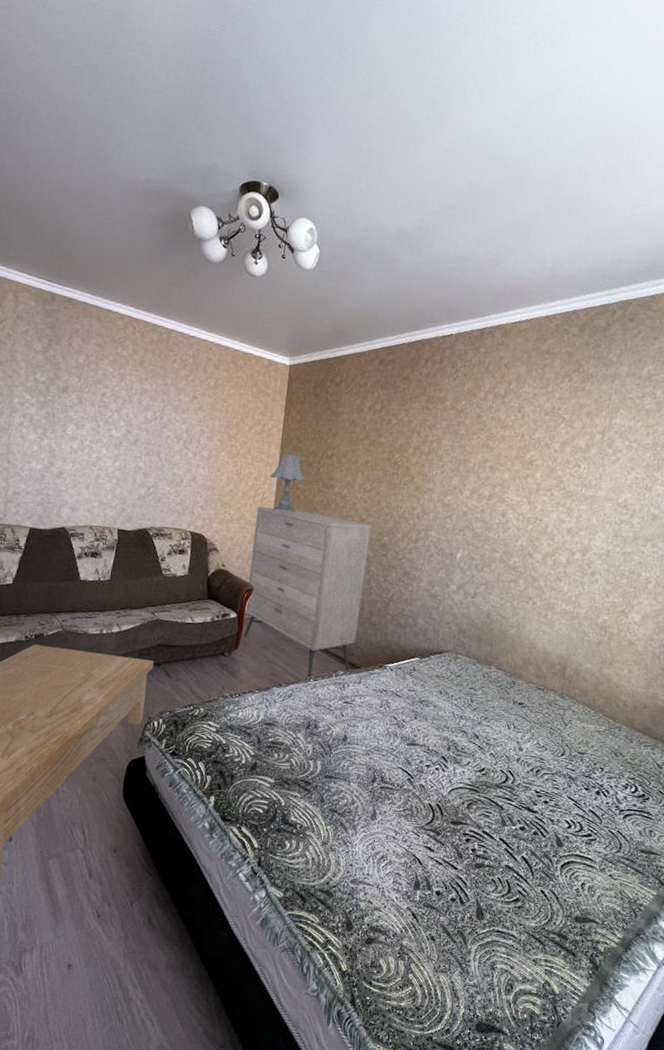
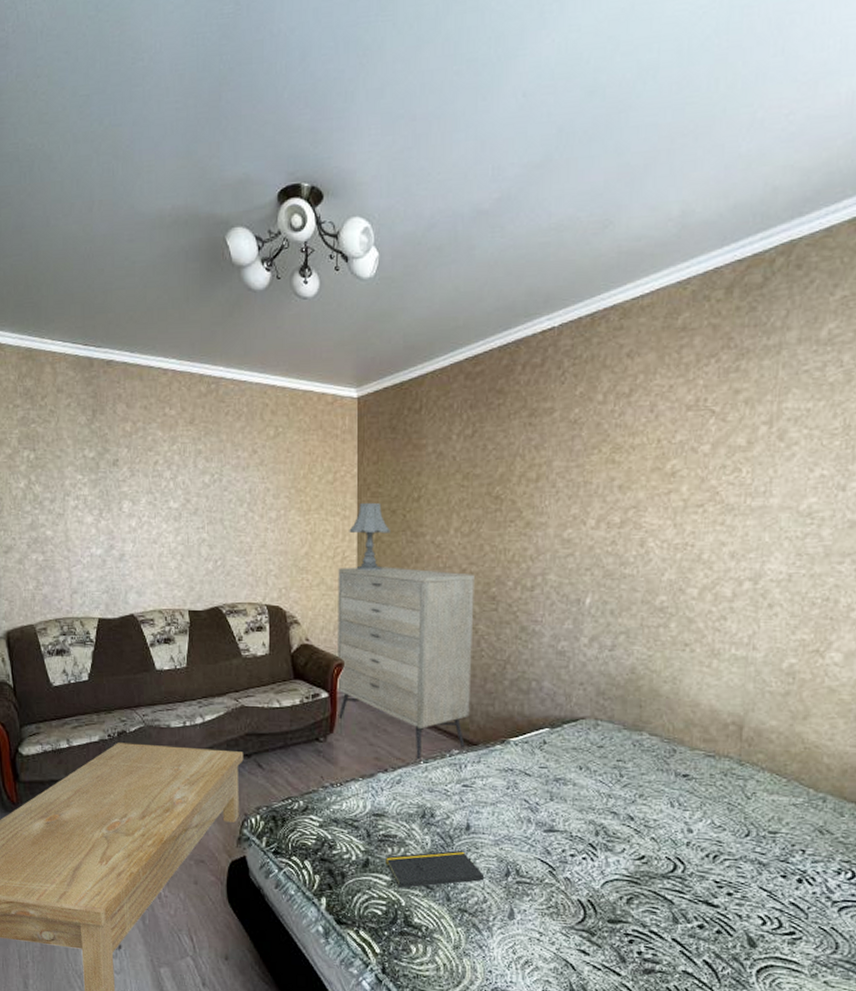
notepad: none [271,758,355,793] -> present [386,850,486,890]

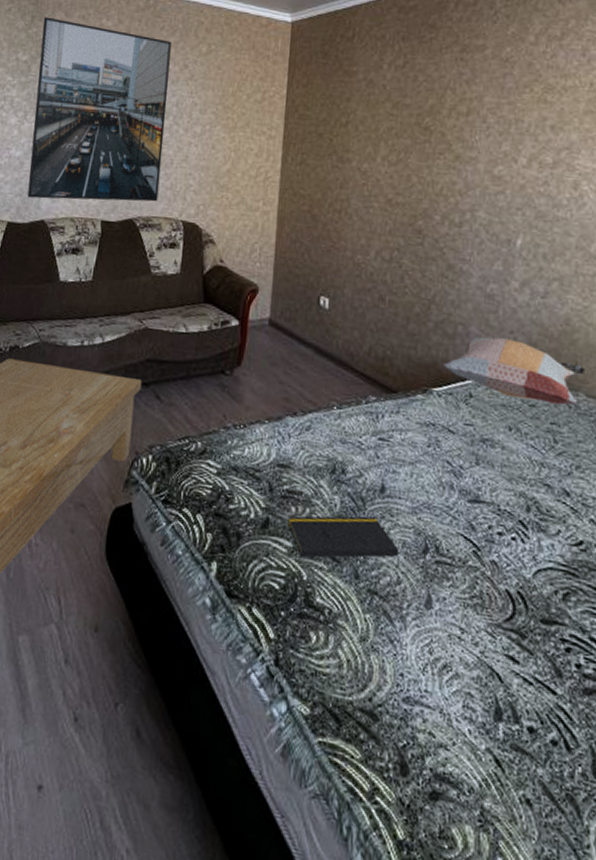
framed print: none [105,410,241,594] -> present [27,17,172,202]
dresser: present [338,567,474,762] -> none [248,188,401,407]
table lamp: present [349,502,390,571] -> none [273,123,316,194]
decorative pillow: none [518,689,649,744] -> present [442,336,586,405]

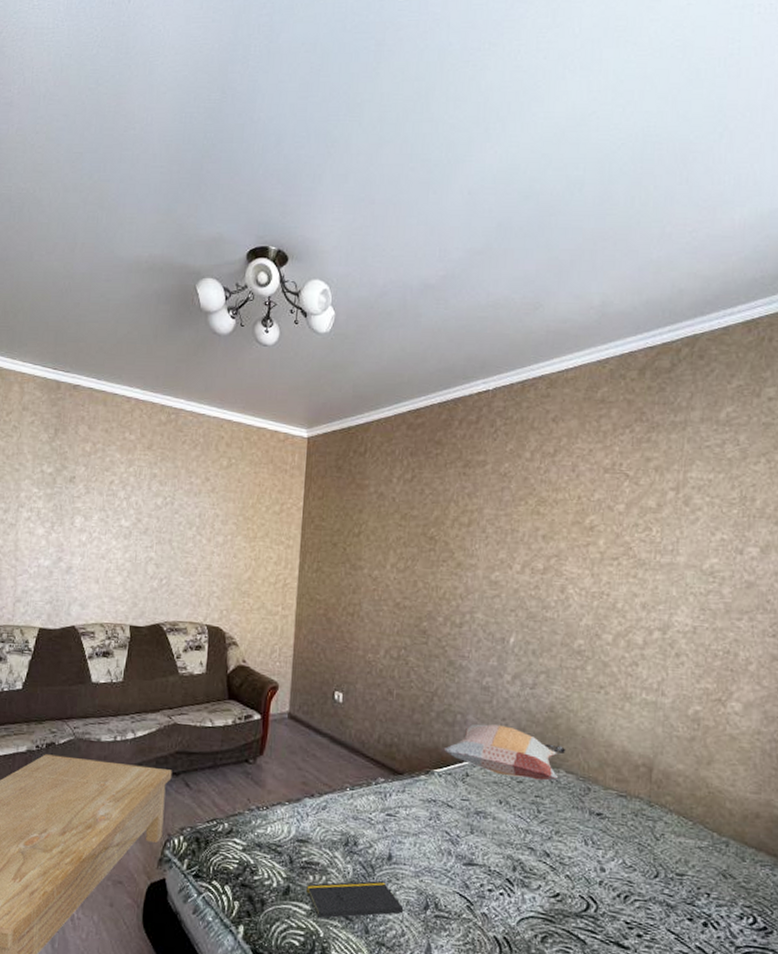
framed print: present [27,17,172,202] -> none [57,430,193,608]

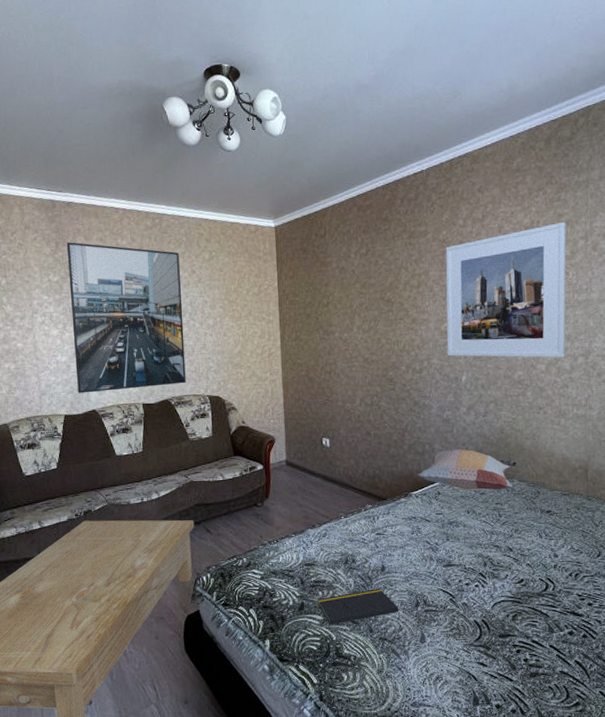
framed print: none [57,430,193,608] -> present [66,242,186,393]
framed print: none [495,467,654,630] -> present [445,221,567,358]

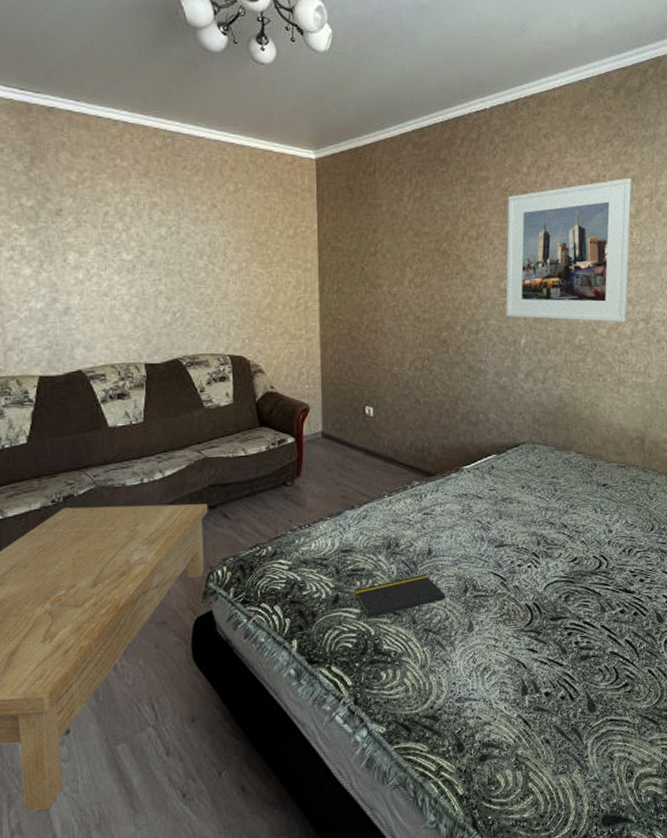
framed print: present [66,242,186,393] -> none [46,158,202,349]
decorative pillow: present [417,448,517,491] -> none [470,418,575,464]

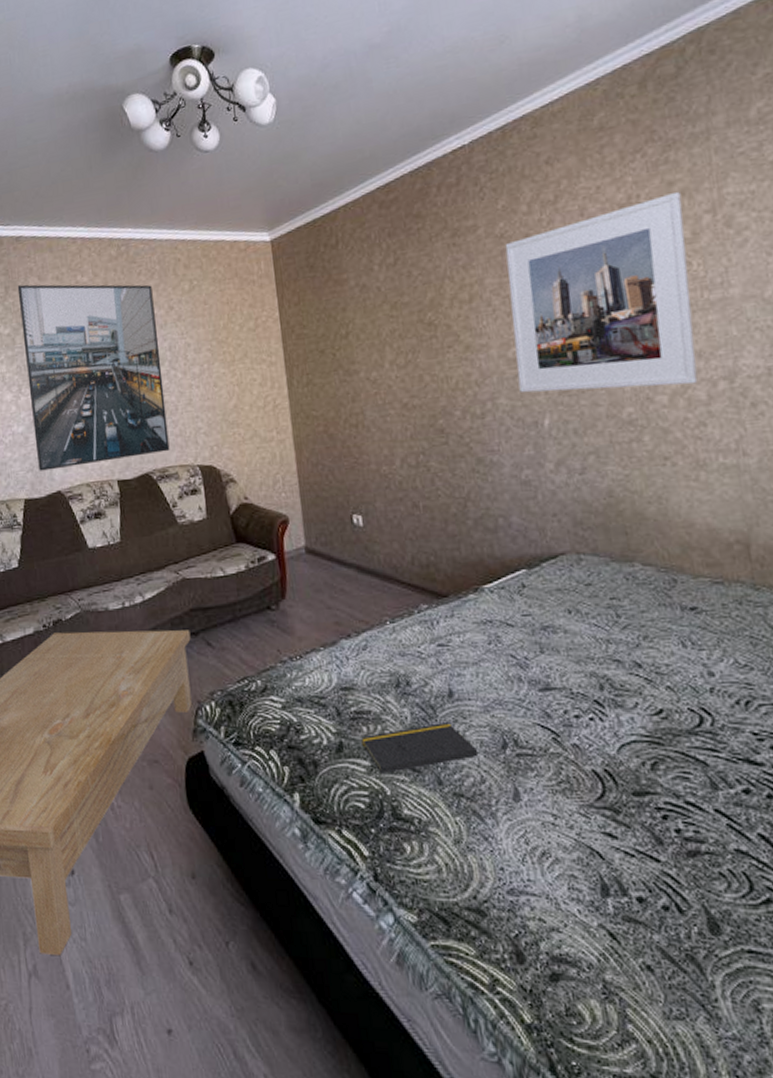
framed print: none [46,158,202,349] -> present [17,284,170,471]

